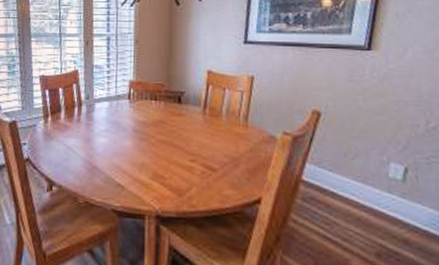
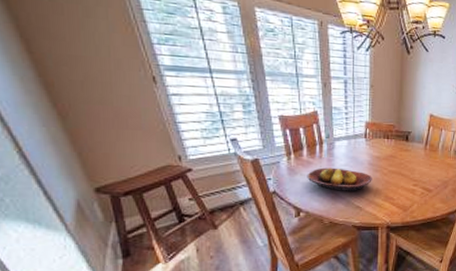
fruit bowl: none [63,133,137,165] -> present [307,167,372,192]

